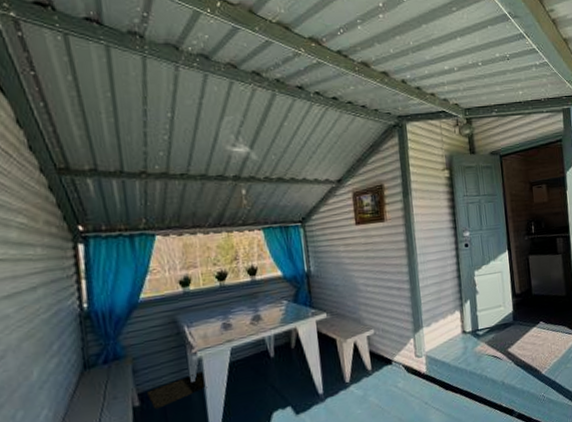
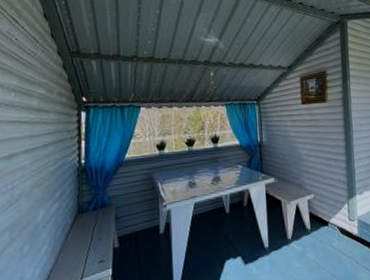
door mat: present [146,369,208,410] -> none [124,220,174,251]

